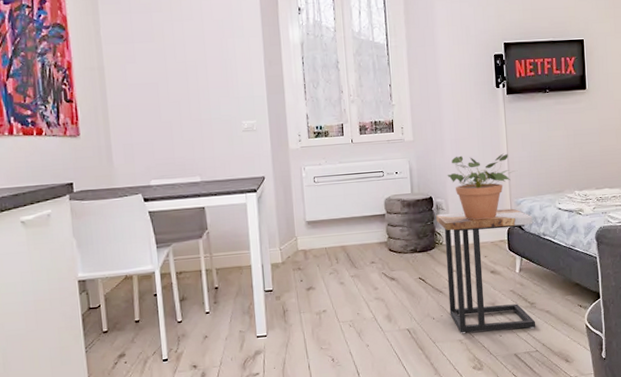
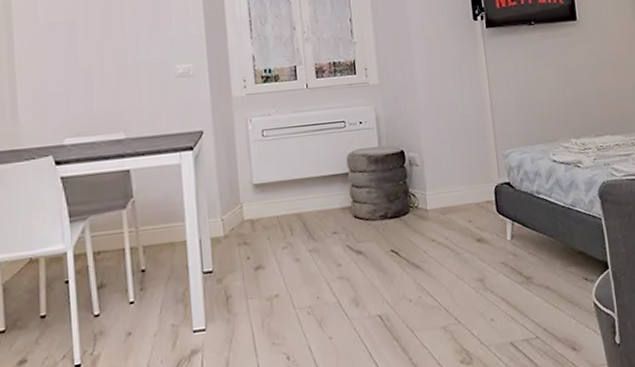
side table: present [436,208,536,334] -> none [409,162,535,320]
potted plant: present [447,153,516,220] -> none [420,96,501,177]

